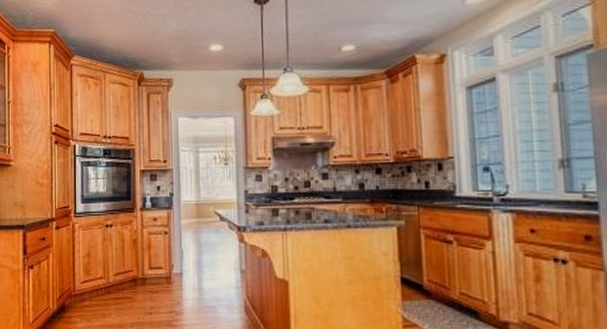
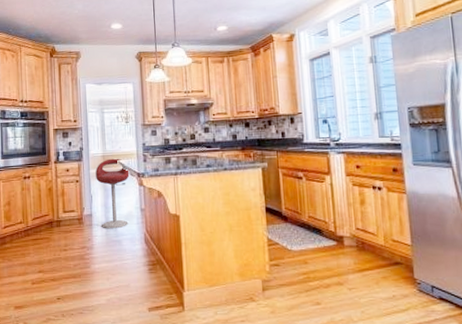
bar stool: none [188,207,228,292] -> present [95,158,130,229]

